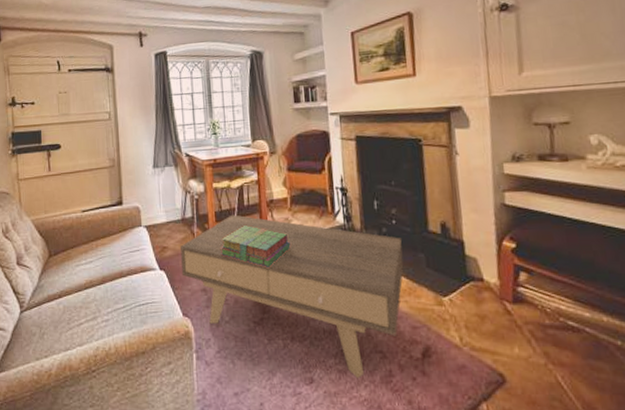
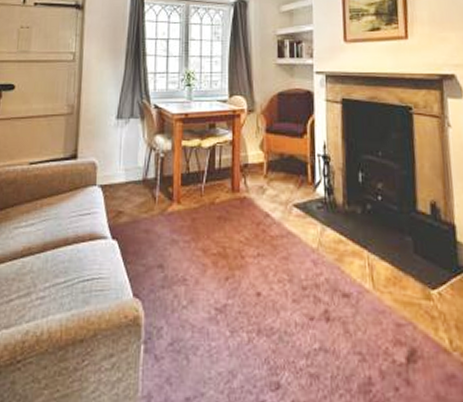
coffee table: present [180,214,404,378] -> none [137,178,389,385]
stack of books: present [219,225,291,267] -> none [183,192,264,243]

